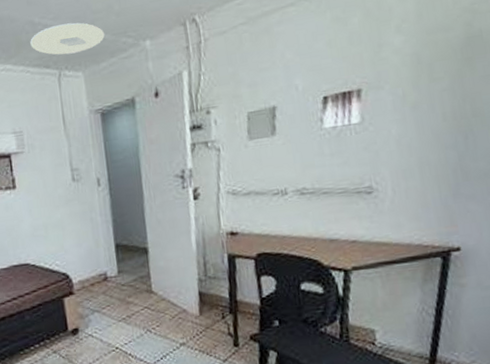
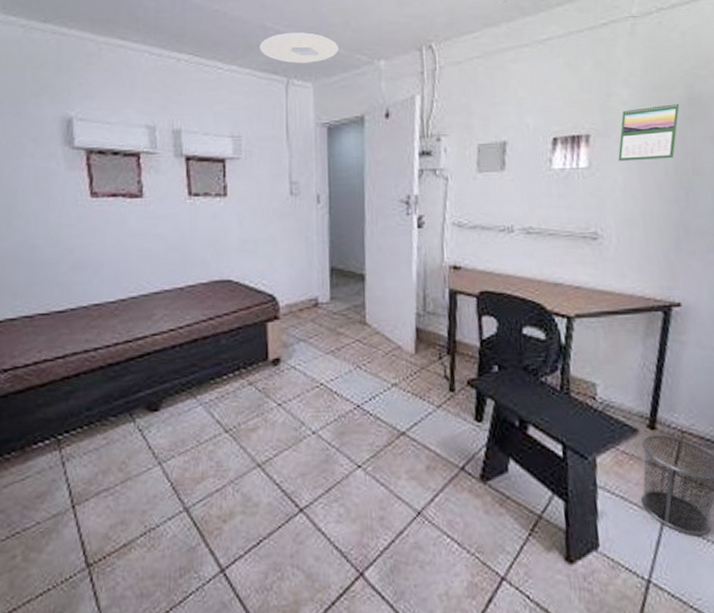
calendar: none [392,43,458,113] -> present [618,103,680,162]

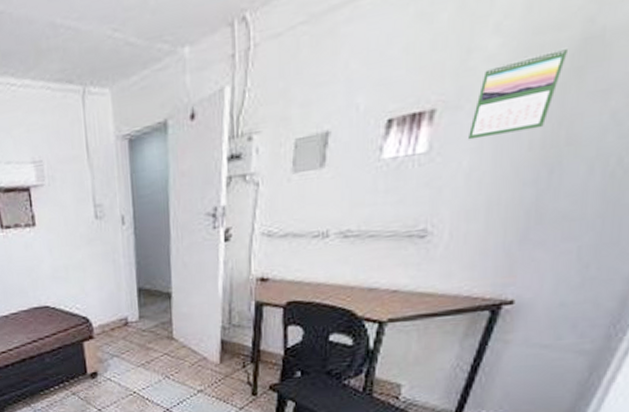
ceiling light: present [260,32,339,64] -> none [51,23,137,67]

